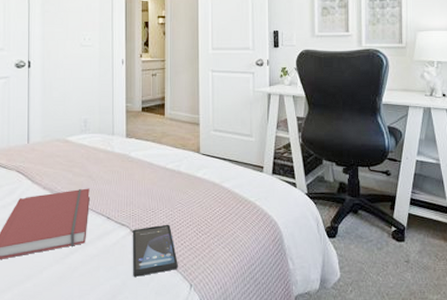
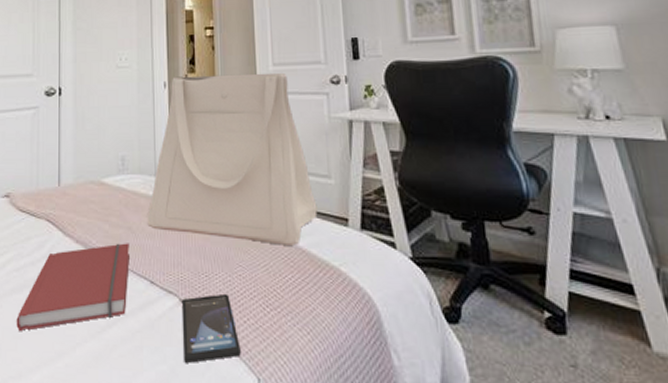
tote bag: none [105,55,241,187] -> present [147,72,318,245]

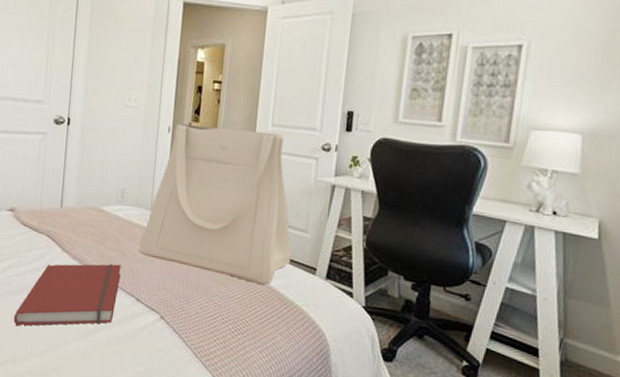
smartphone: present [181,293,241,363] -> none [159,316,208,368]

